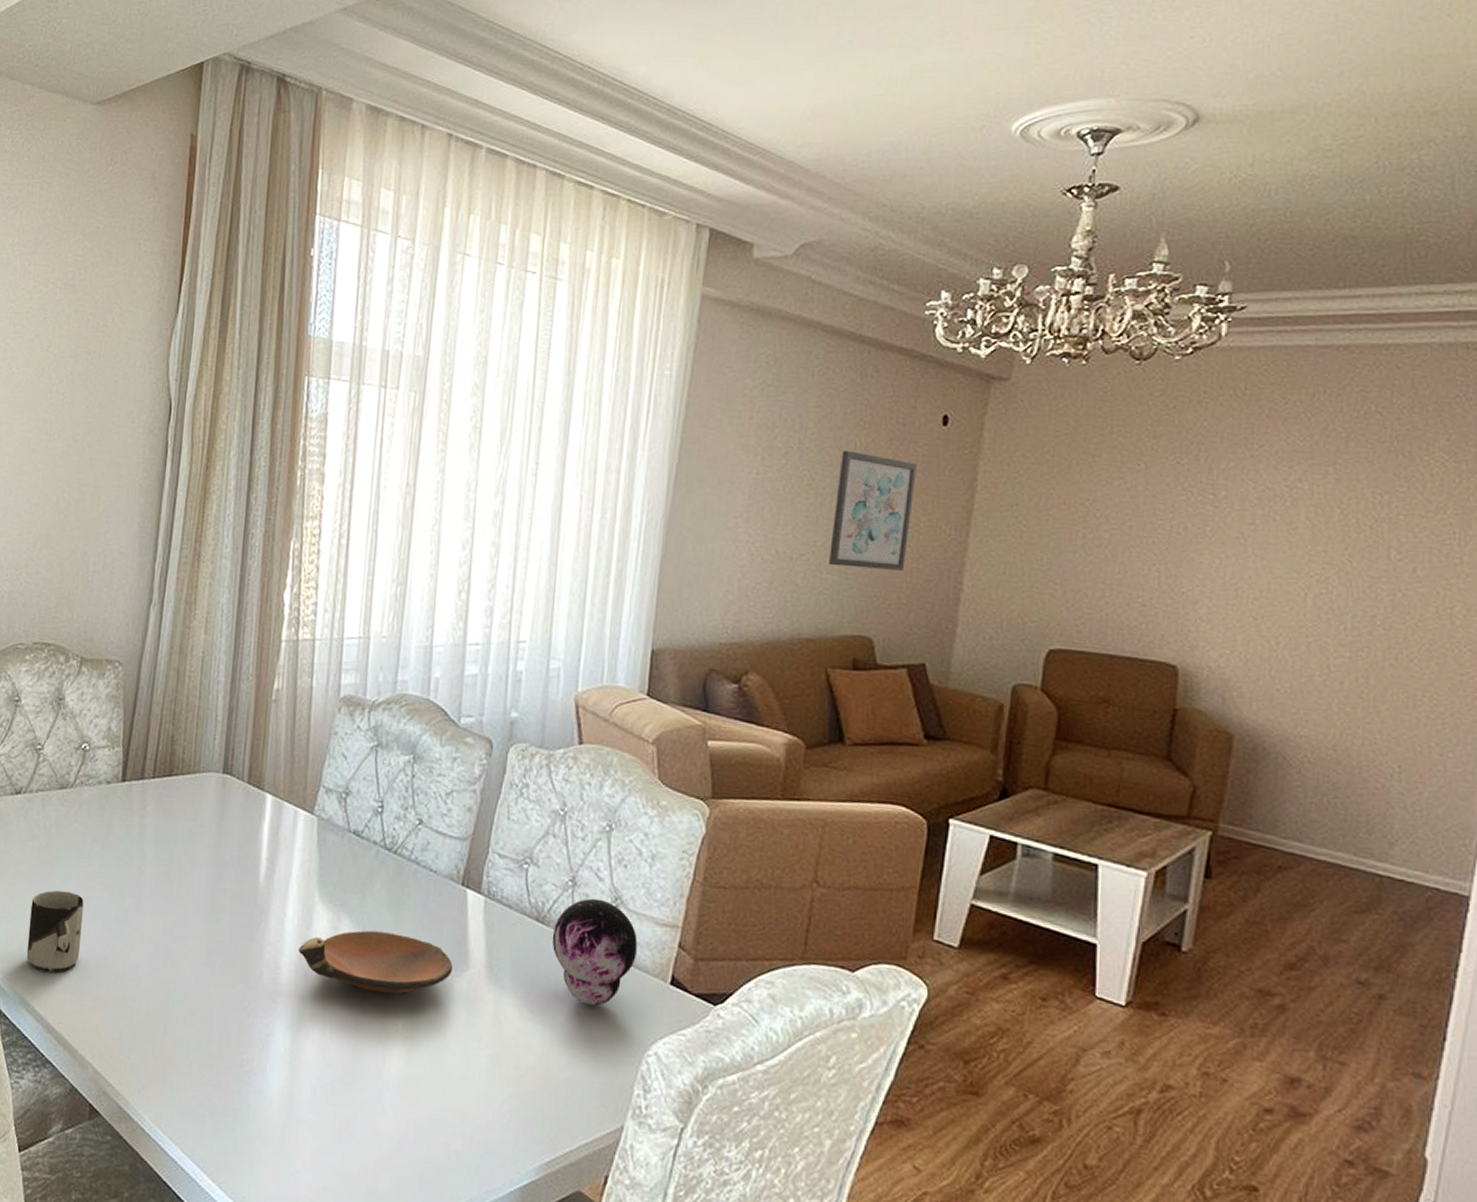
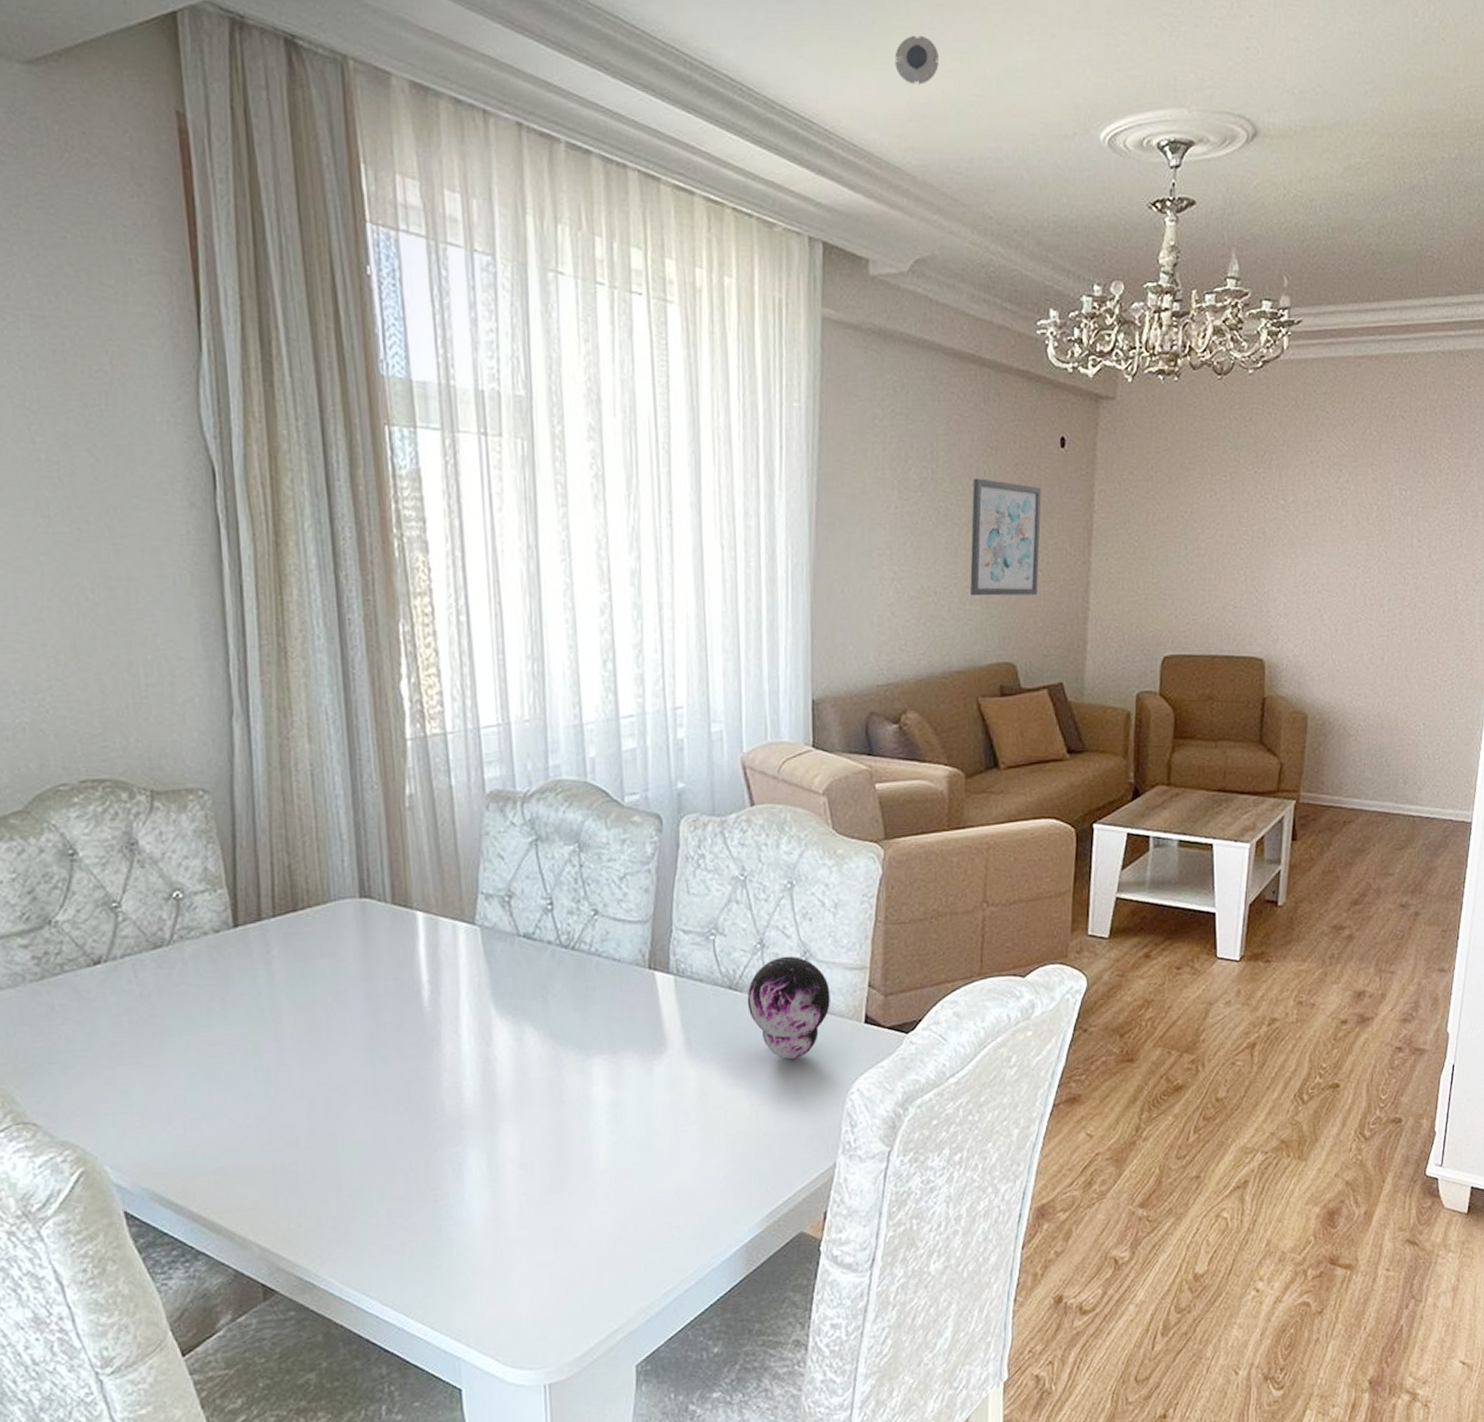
cup: present [26,890,84,973] -> none [141,1063,218,1157]
bowl: present [298,930,452,994] -> none [481,1031,650,1095]
smoke detector: none [798,45,843,88] -> present [894,35,939,85]

